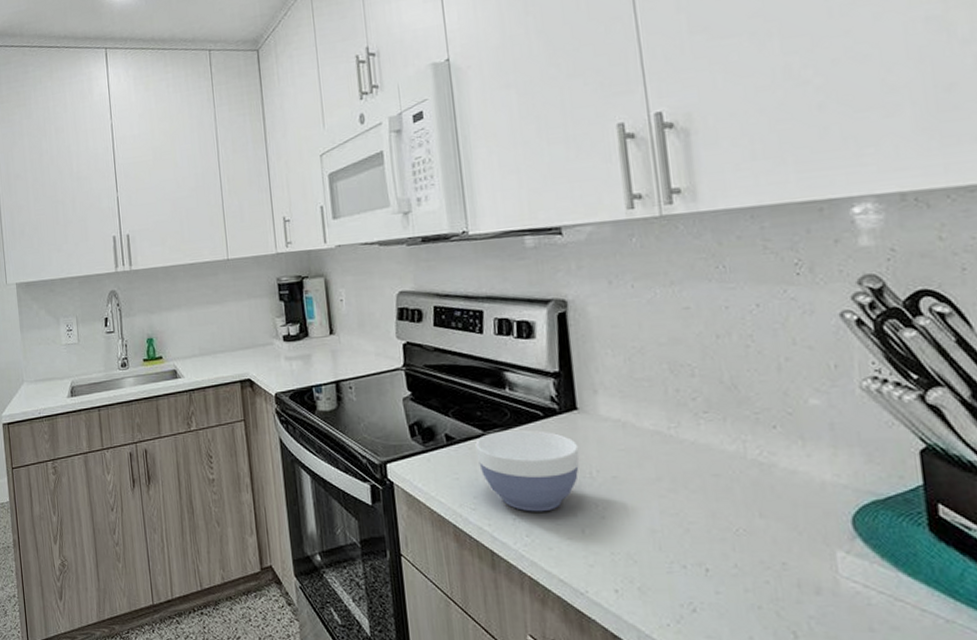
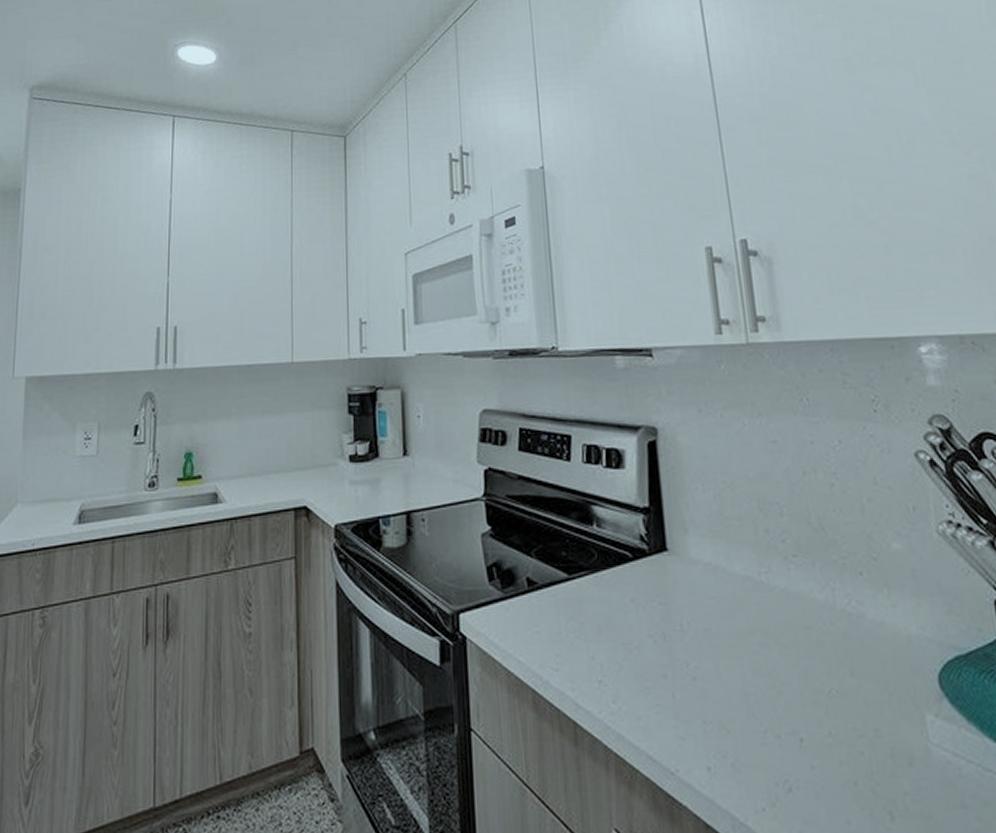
bowl: present [475,429,580,512] -> none [559,573,670,673]

